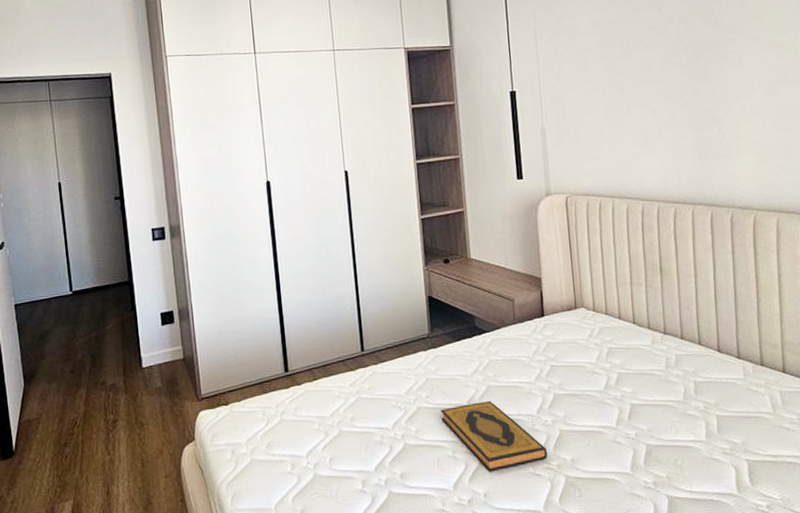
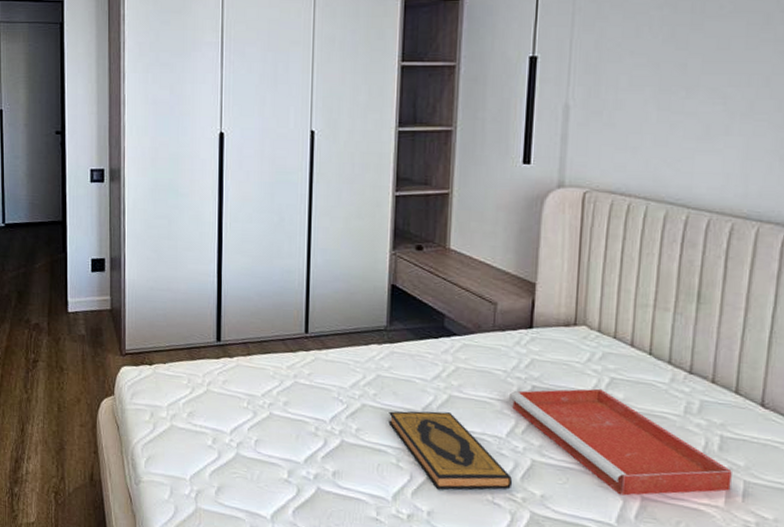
tray: none [535,358,708,447] -> present [510,388,732,496]

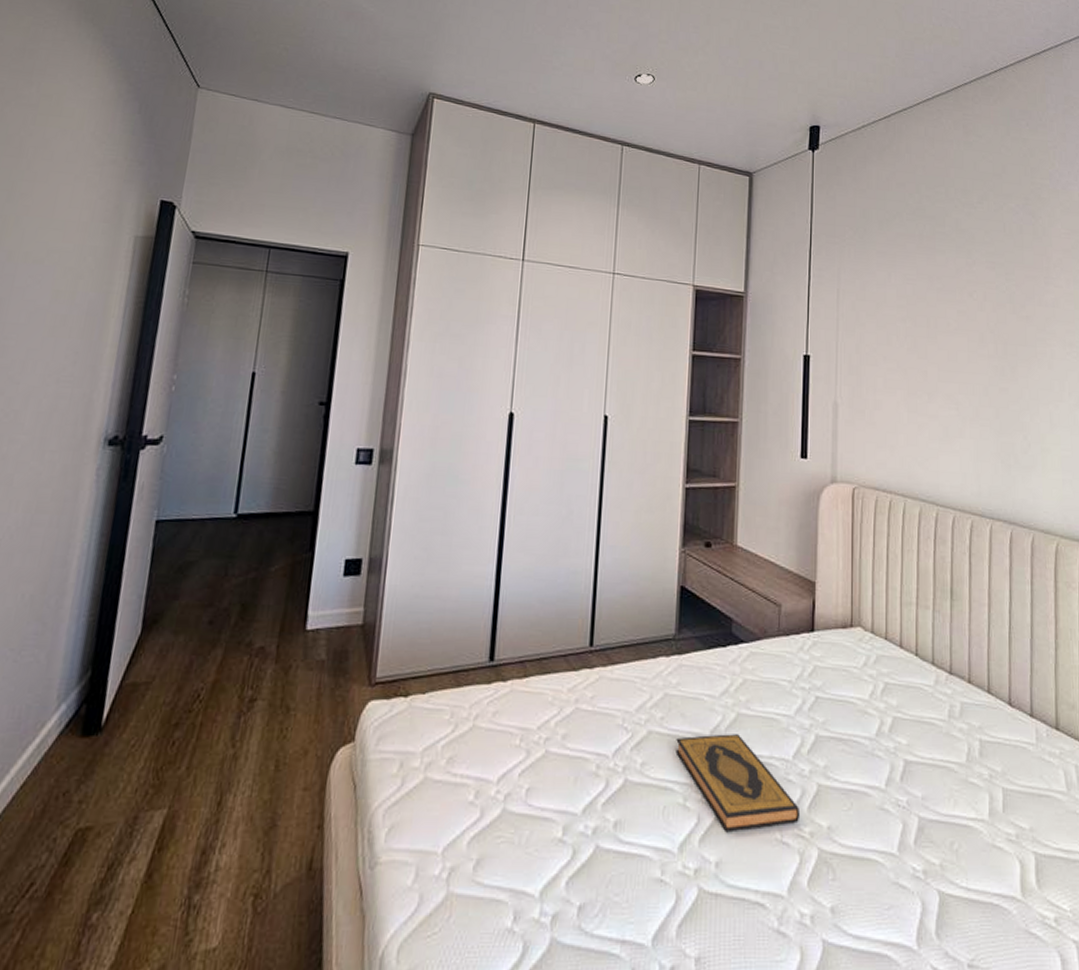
tray: present [510,388,732,496] -> none [795,695,993,818]

